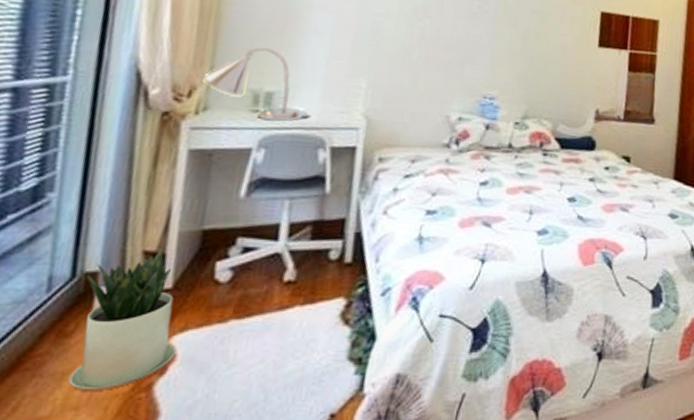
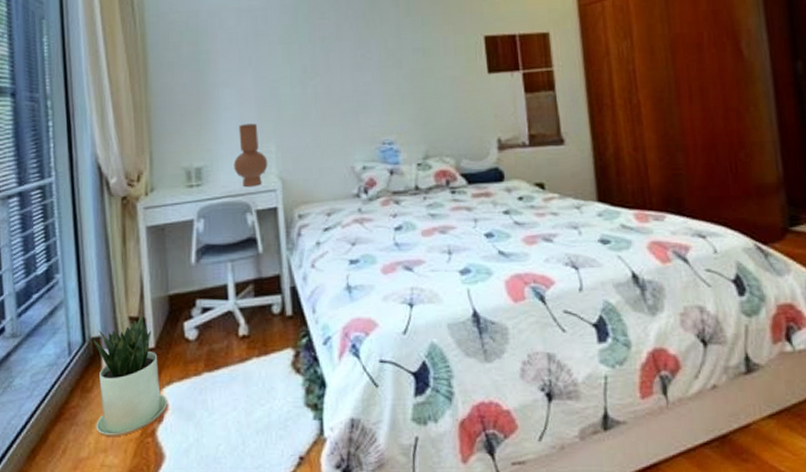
table lamp: present [203,47,310,122] -> none [146,129,234,193]
vase: none [313,53,355,123] -> present [233,123,268,188]

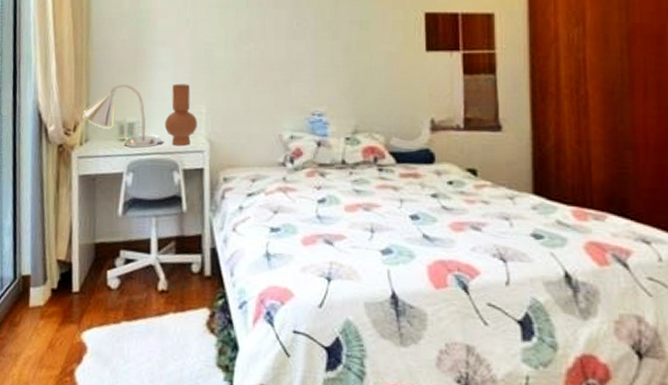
planter: present [92,316,167,437] -> none [20,260,87,372]
table lamp: none [146,129,234,193] -> present [83,84,164,149]

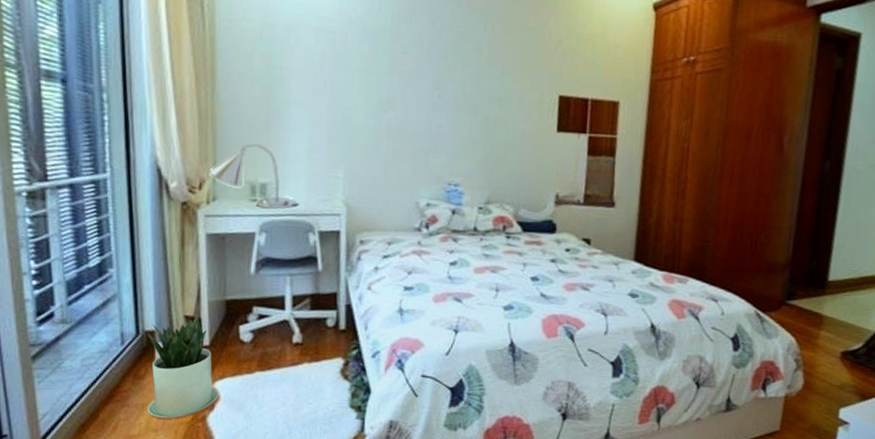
planter: none [20,260,87,372] -> present [146,316,219,420]
vase: present [164,84,198,147] -> none [300,147,335,210]

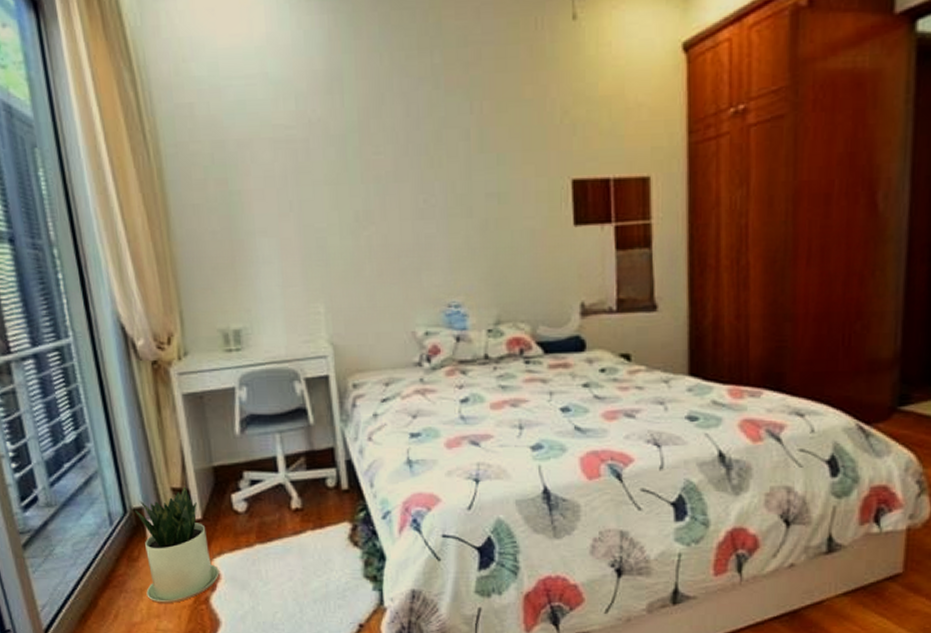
table lamp: present [209,143,299,210] -> none [176,285,279,359]

